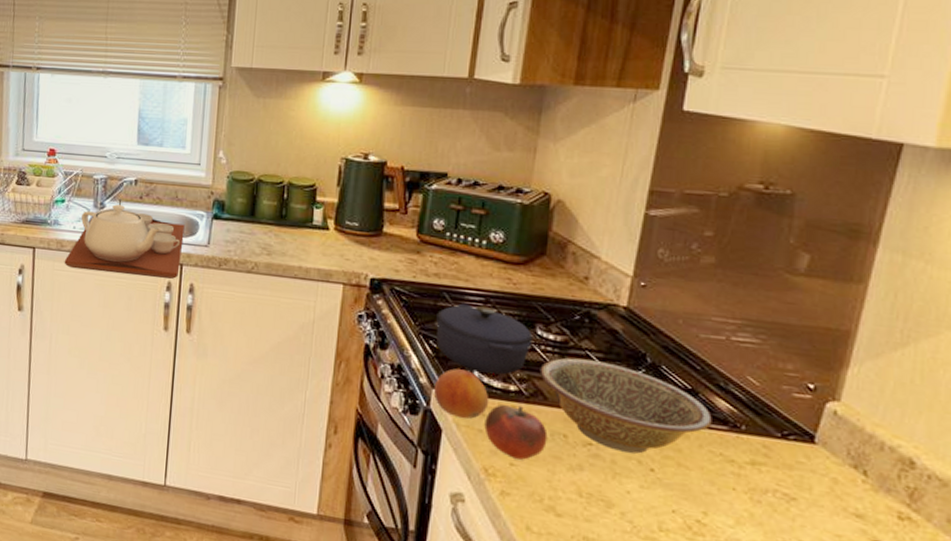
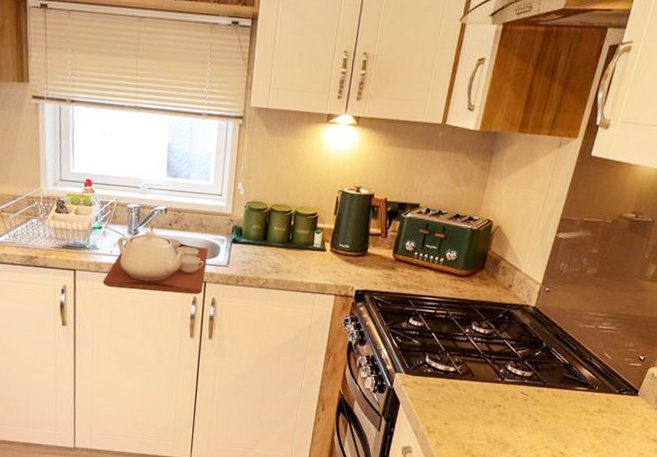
fruit: present [433,369,489,419] -> none [396,357,435,394]
cooking pot: present [436,303,533,375] -> none [401,307,470,360]
fruit: present [484,405,548,460] -> none [429,382,472,420]
decorative bowl: present [539,357,712,454] -> none [471,345,579,410]

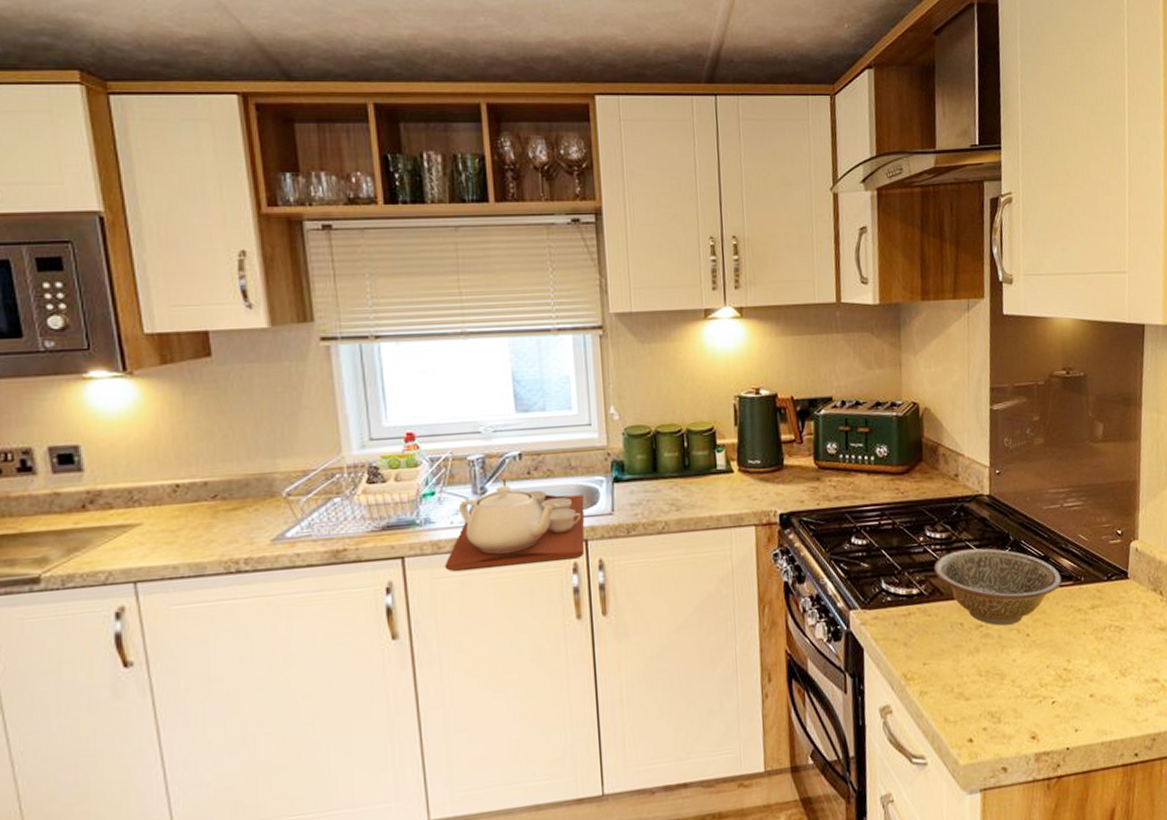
decorative bowl: none [471,345,579,410] -> present [933,548,1062,626]

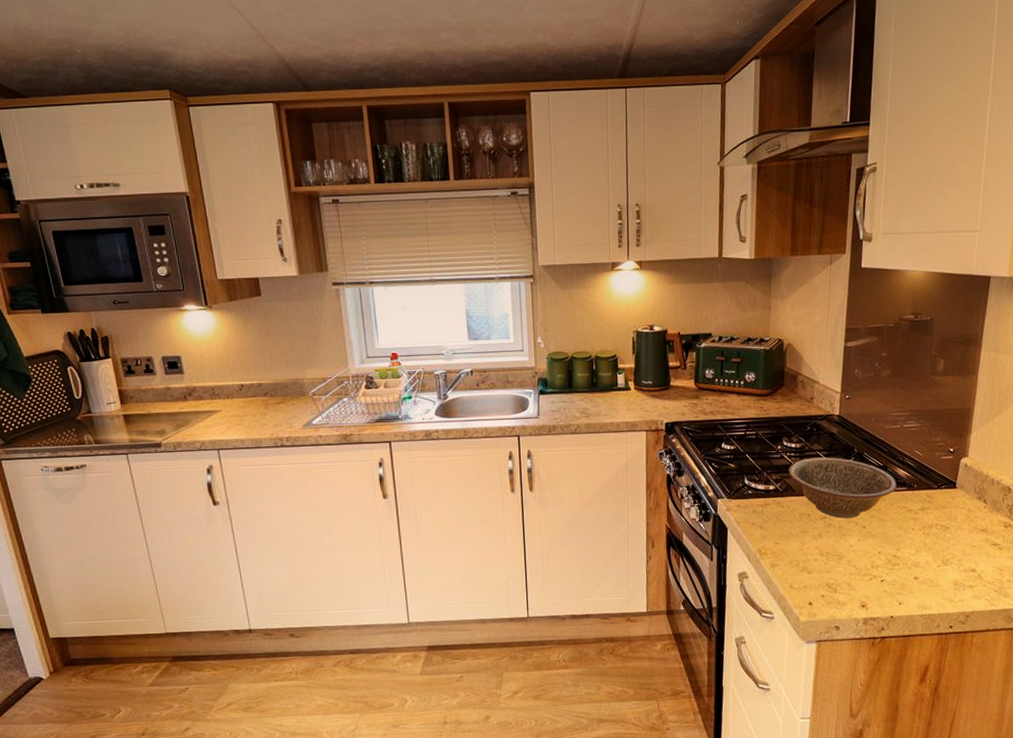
tea set: present [444,478,585,573] -> none [418,388,518,454]

